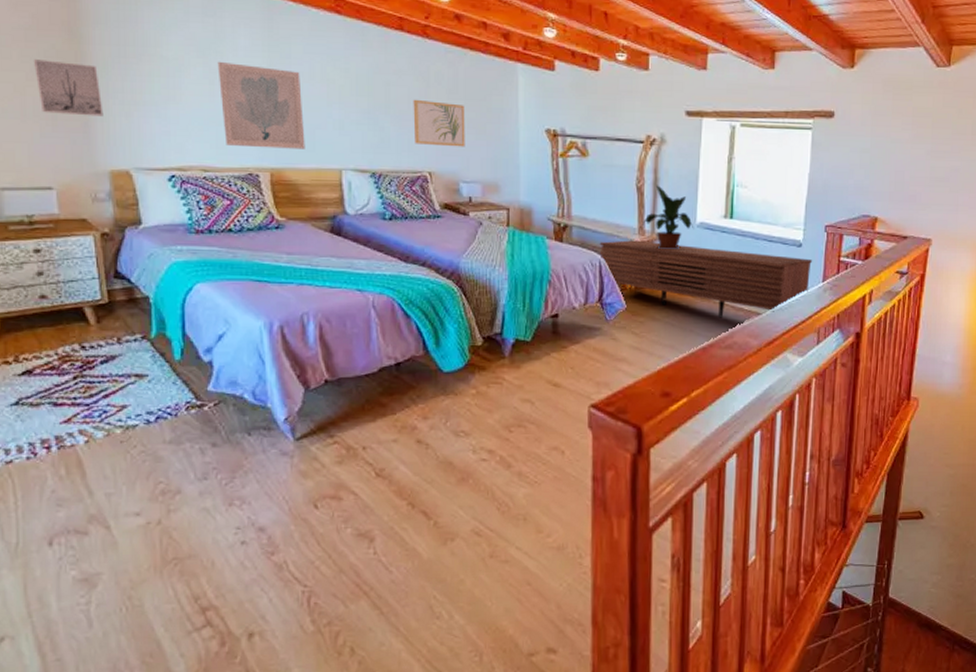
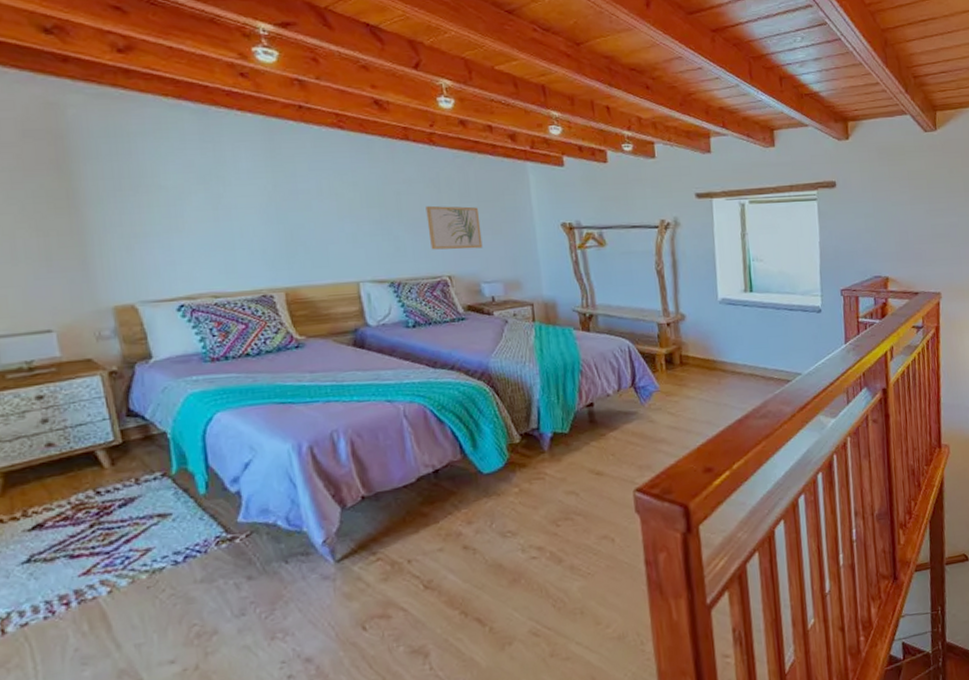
wall art: present [34,59,104,117] -> none [22,200,102,255]
wall art: present [217,61,305,149] -> none [220,185,319,269]
sideboard: present [599,240,813,318] -> none [626,322,834,389]
potted plant: present [640,185,694,250] -> none [664,267,717,329]

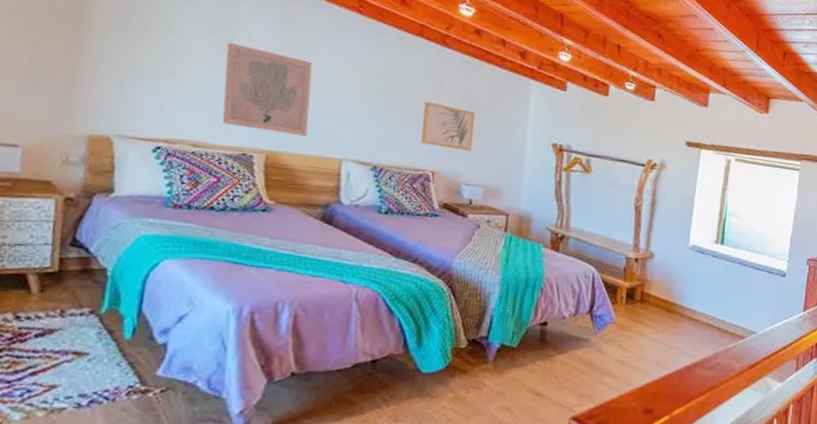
wall art: none [220,185,319,269] -> present [222,42,313,136]

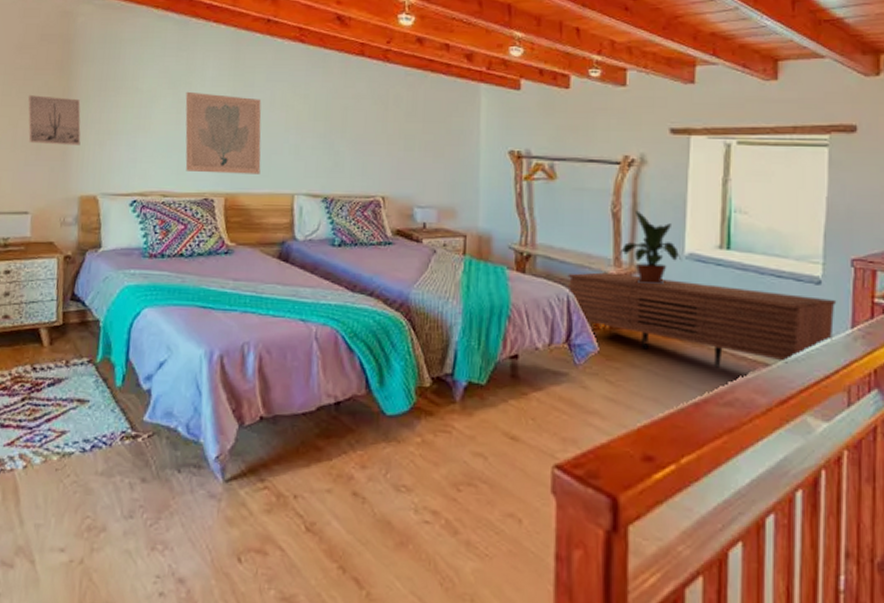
wall art: none [23,16,96,81] -> present [28,95,81,146]
wall art: present [421,101,475,152] -> none [369,122,423,171]
sideboard: none [593,255,795,339] -> present [567,272,837,368]
potted plant: none [635,206,687,270] -> present [616,210,682,285]

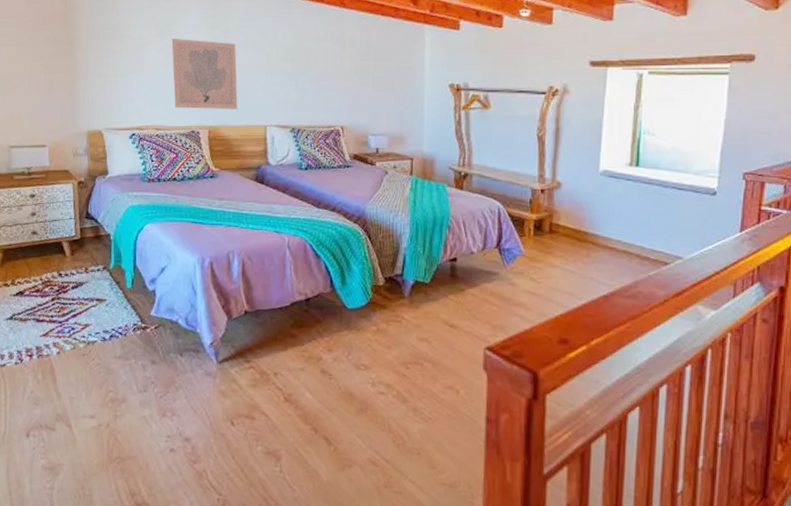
wall art: present [28,95,81,146] -> none [39,44,85,88]
sideboard: present [567,272,837,368] -> none [498,188,729,267]
potted plant: present [616,210,682,285] -> none [540,134,597,198]

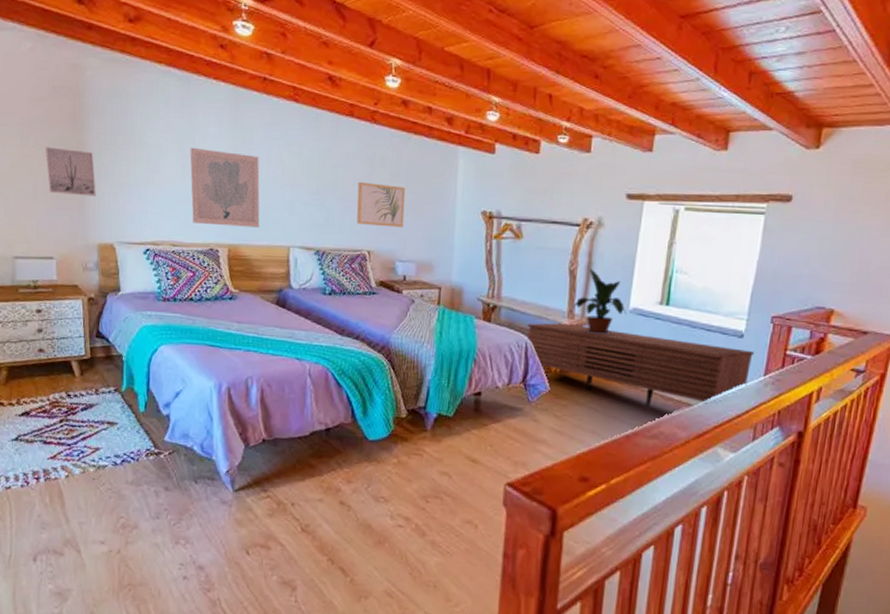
wall art: none [39,44,85,88] -> present [45,147,96,197]
wall art: none [329,62,376,103] -> present [357,181,406,228]
sideboard: none [498,188,729,267] -> present [526,323,755,407]
potted plant: none [540,134,597,198] -> present [570,269,627,336]

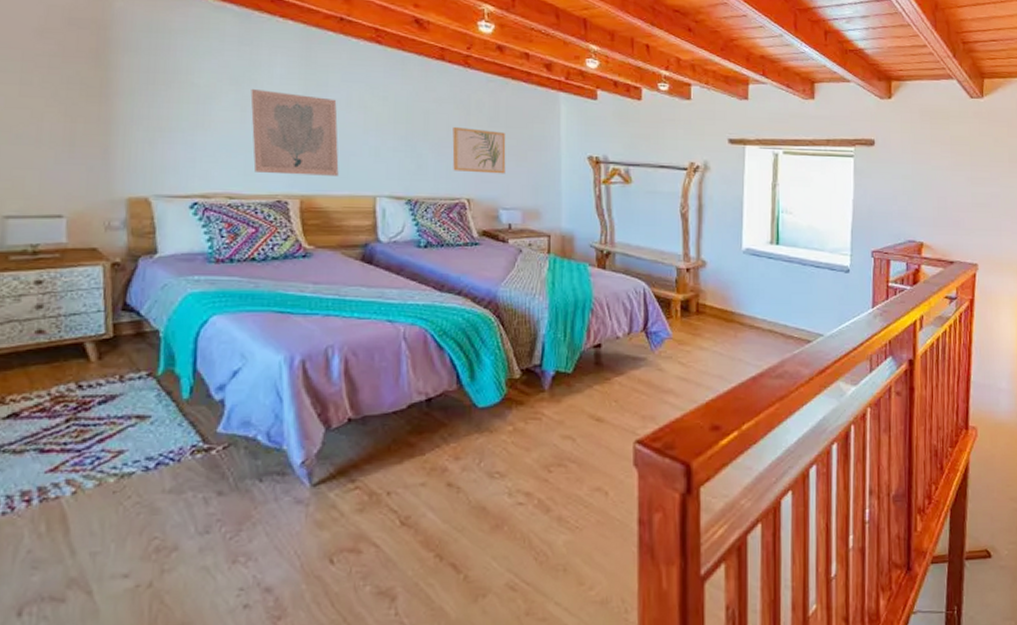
wall art: present [45,147,96,197] -> none [55,86,126,143]
sideboard: present [526,323,755,407] -> none [643,267,861,346]
potted plant: present [570,269,627,336] -> none [685,211,740,277]

